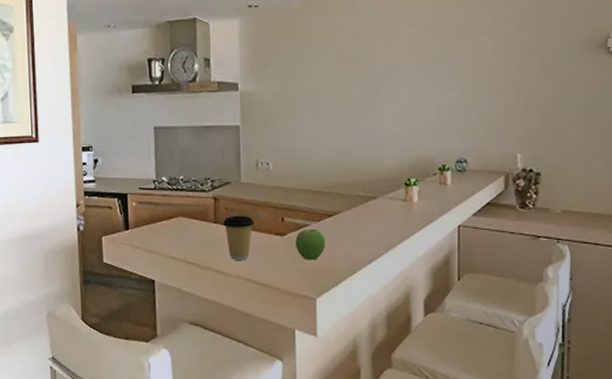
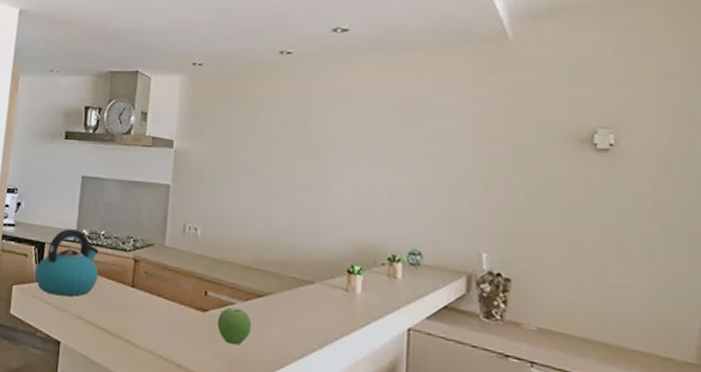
kettle: none [121,178,182,240] -> present [34,229,99,297]
coffee cup: present [223,215,255,260] -> none [141,281,175,333]

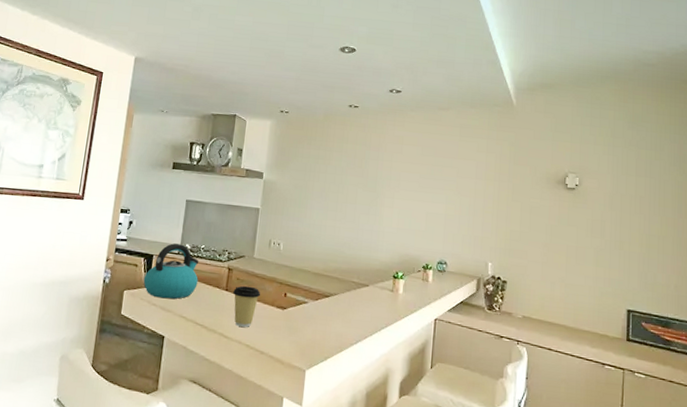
coffee cup: none [141,281,175,333] -> present [233,285,261,327]
fruit: present [217,307,252,346] -> none [293,305,321,335]

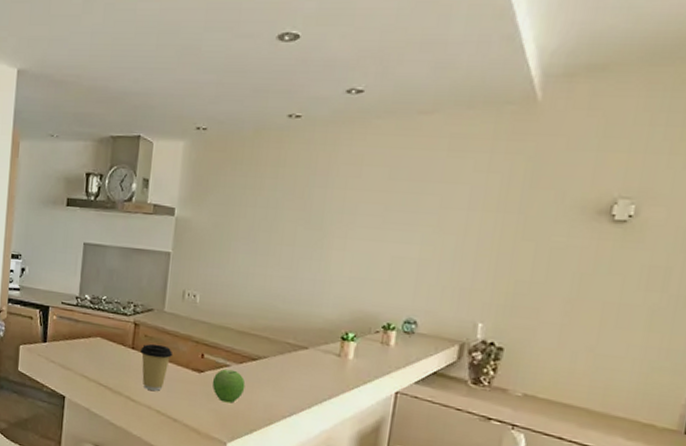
kettle: present [143,243,199,299] -> none [40,293,101,356]
fruit: none [293,305,321,335] -> present [212,369,246,404]

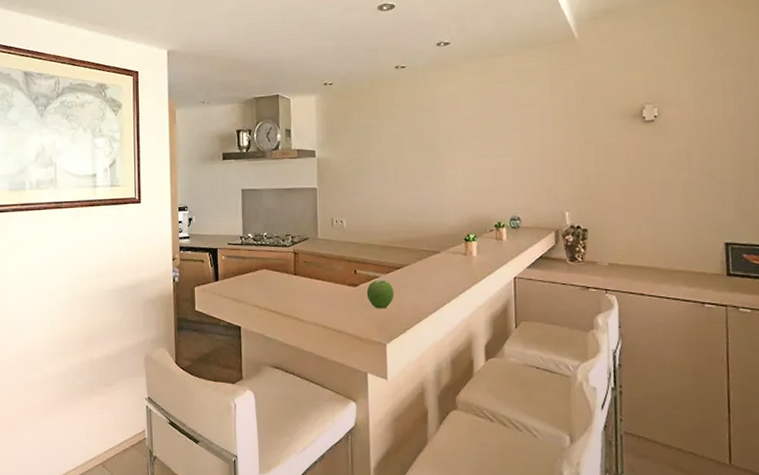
coffee cup: present [140,343,173,391] -> none [302,267,331,308]

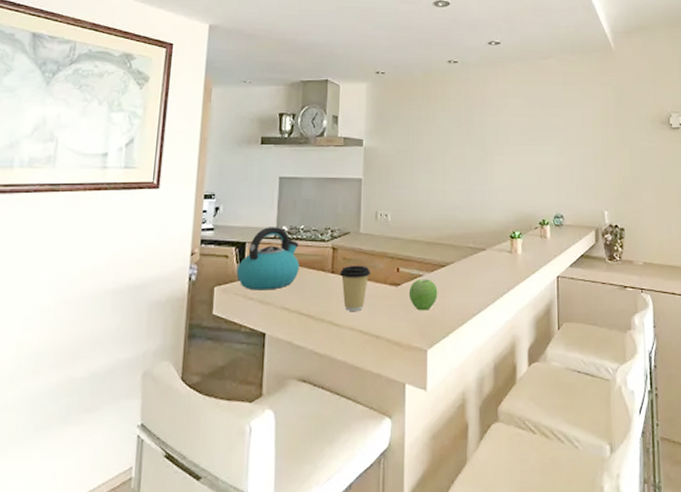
kettle: none [212,234,266,290] -> present [236,227,300,291]
coffee cup: none [302,267,331,308] -> present [340,265,371,311]

